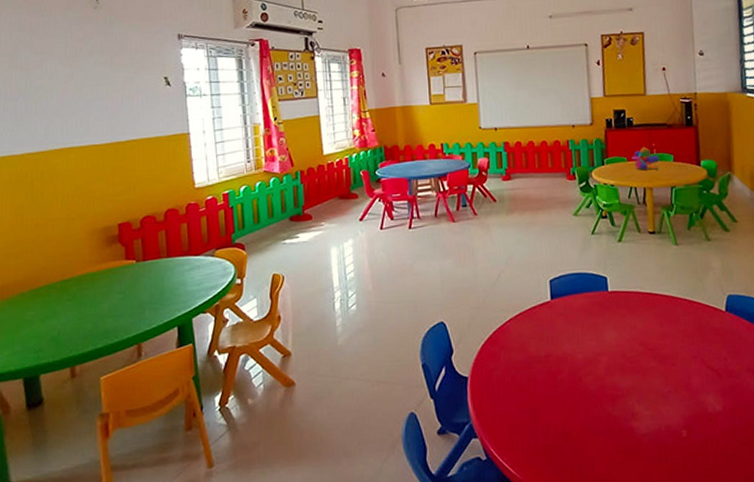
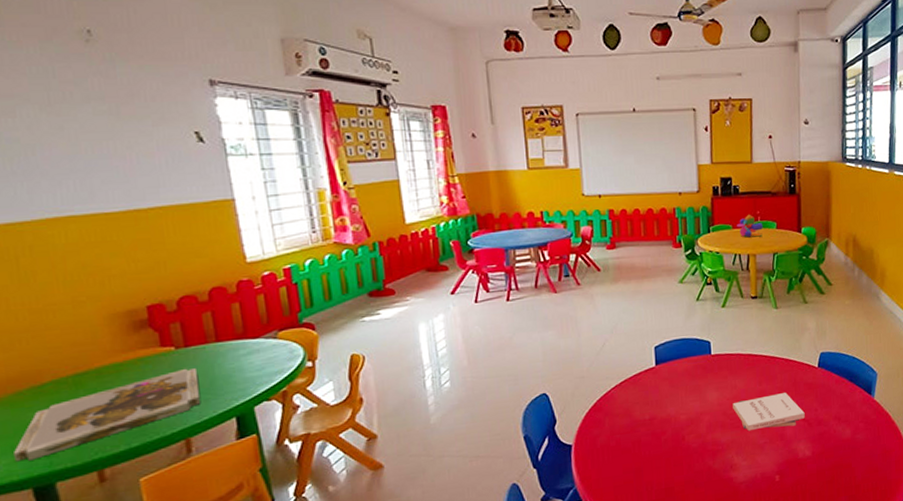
puzzle: none [12,279,152,354] -> present [12,368,201,462]
books: none [632,337,713,378] -> present [733,393,805,431]

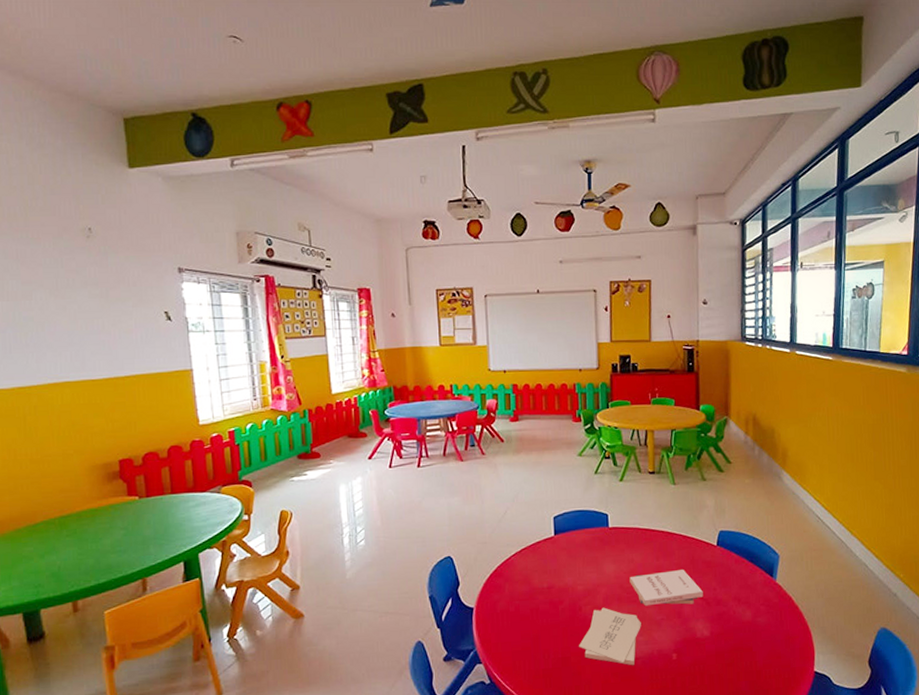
puzzle: present [12,368,201,462] -> none [10,516,157,589]
paper: none [681,435,745,491] -> present [578,607,641,666]
toy block set: present [737,214,763,238] -> none [635,391,662,414]

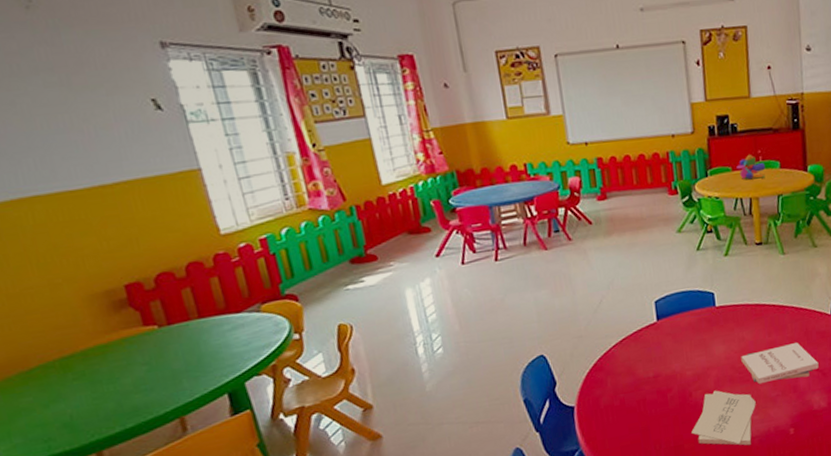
toy block set: none [635,391,662,414] -> present [736,154,766,180]

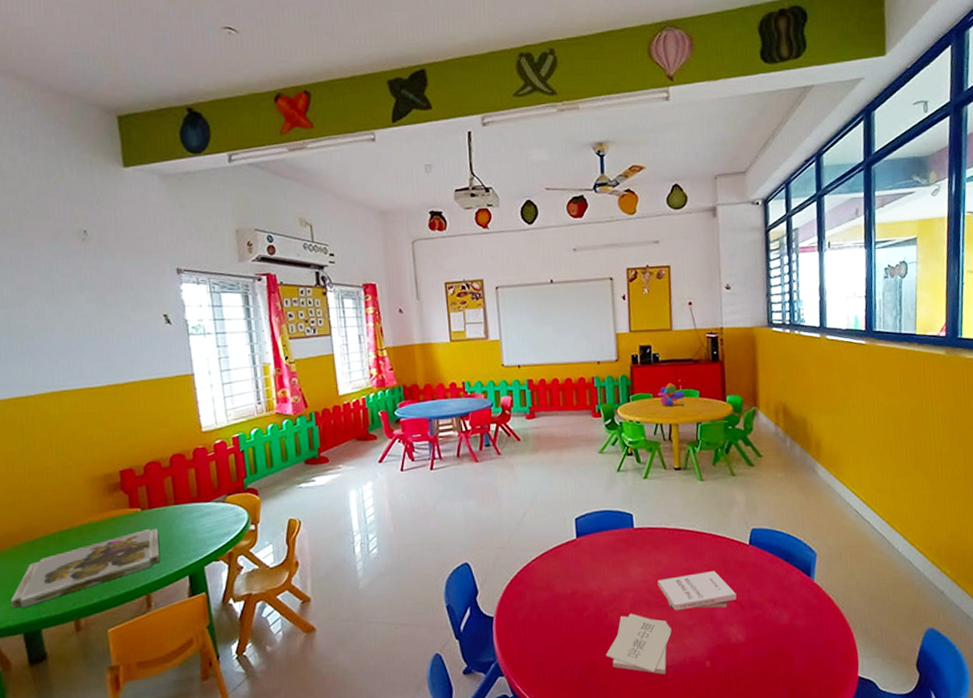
puzzle: none [10,346,190,448] -> present [10,528,160,609]

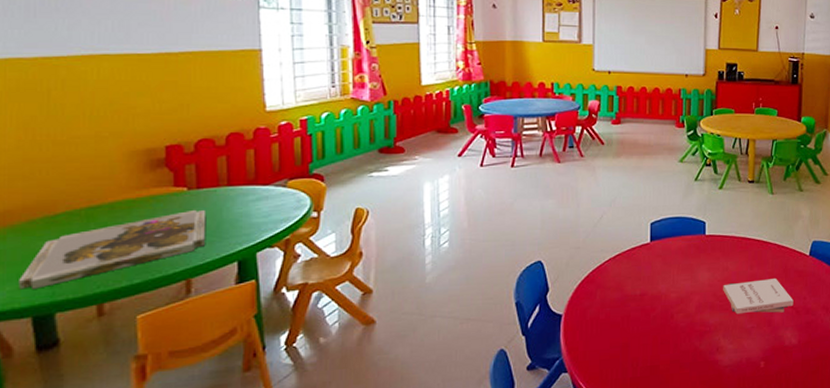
paper: present [605,613,672,675] -> none [667,315,732,374]
toy block set: present [657,382,686,407] -> none [739,100,765,123]

